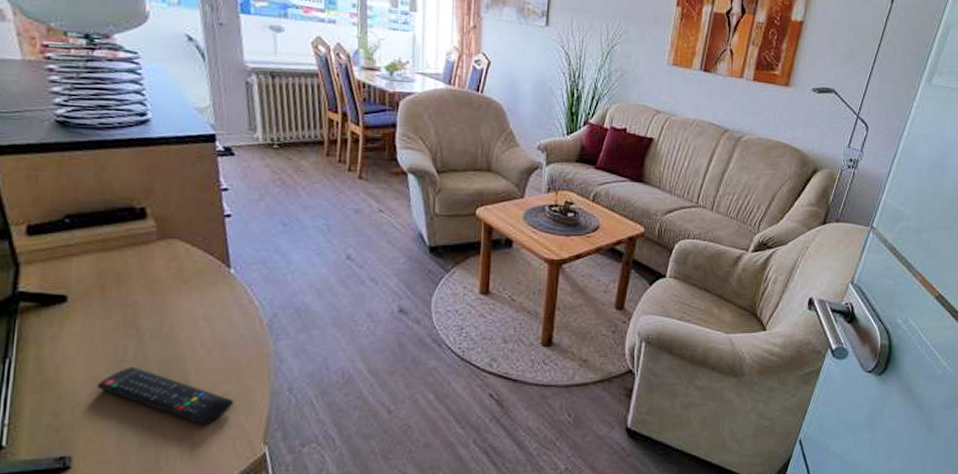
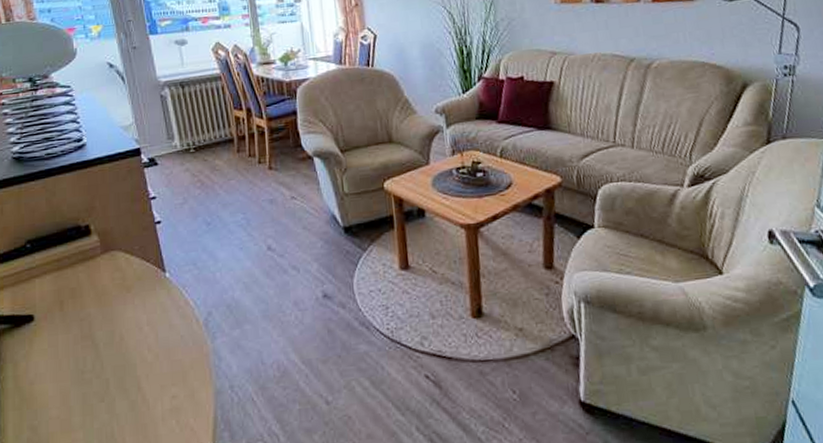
remote control: present [96,366,234,425] -> none [64,376,182,430]

